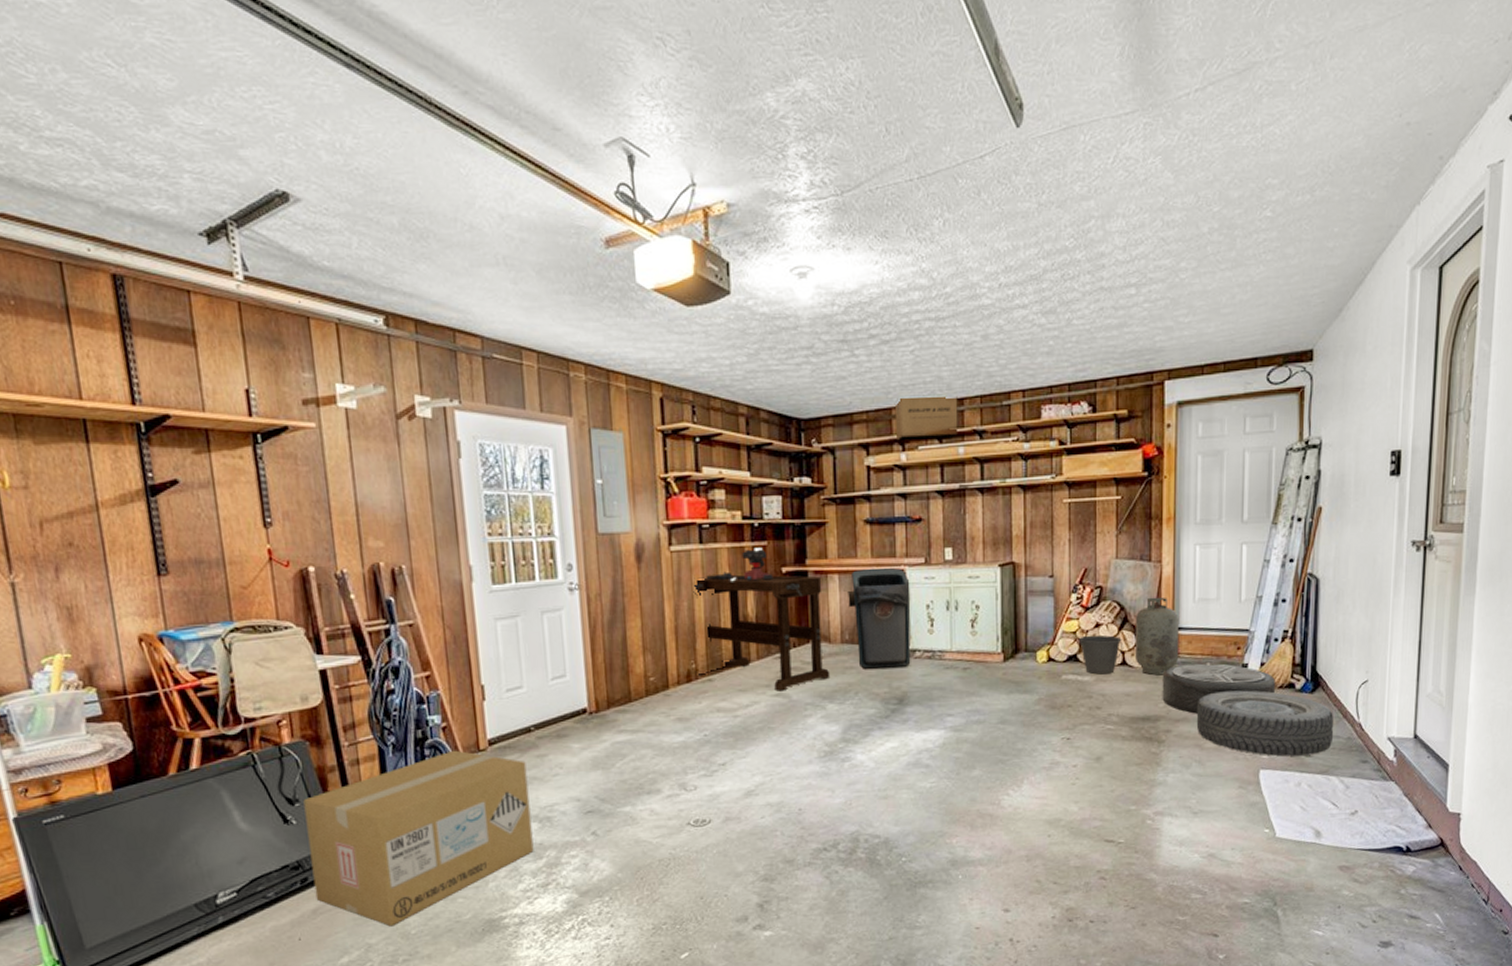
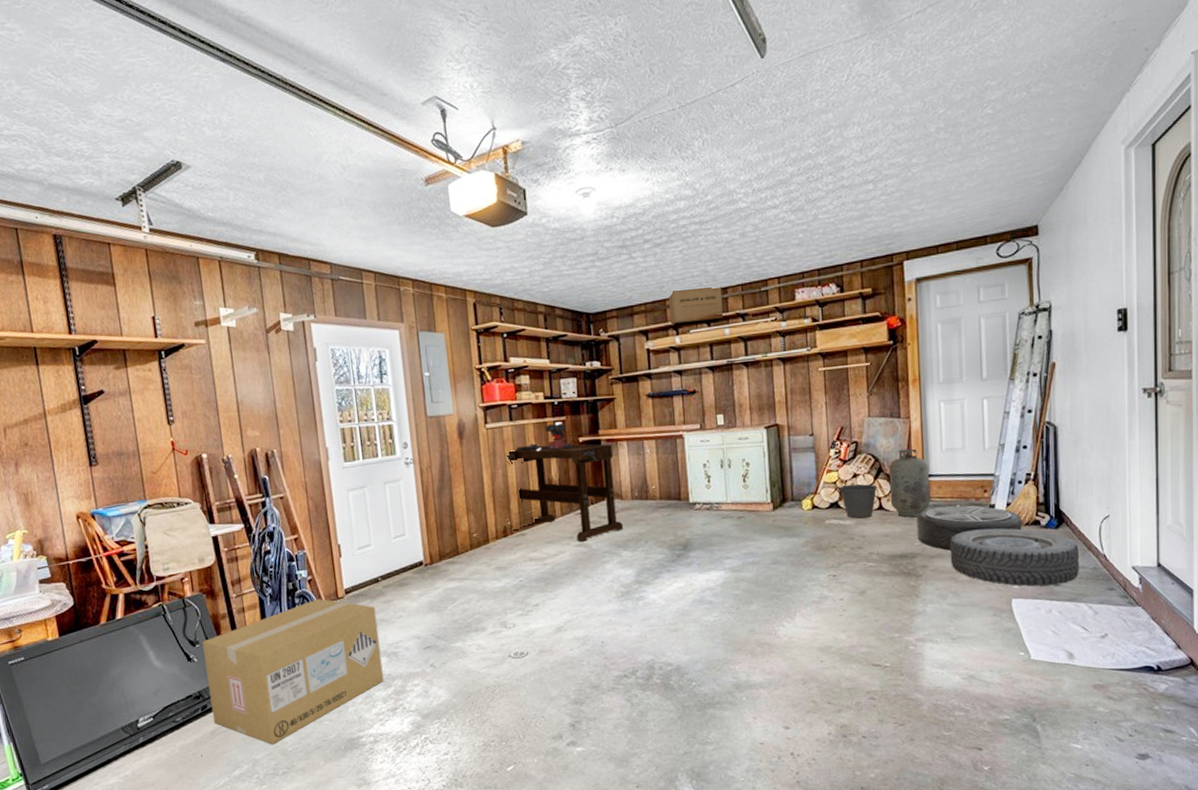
trash can: present [846,567,911,670] -> none [634,433,692,521]

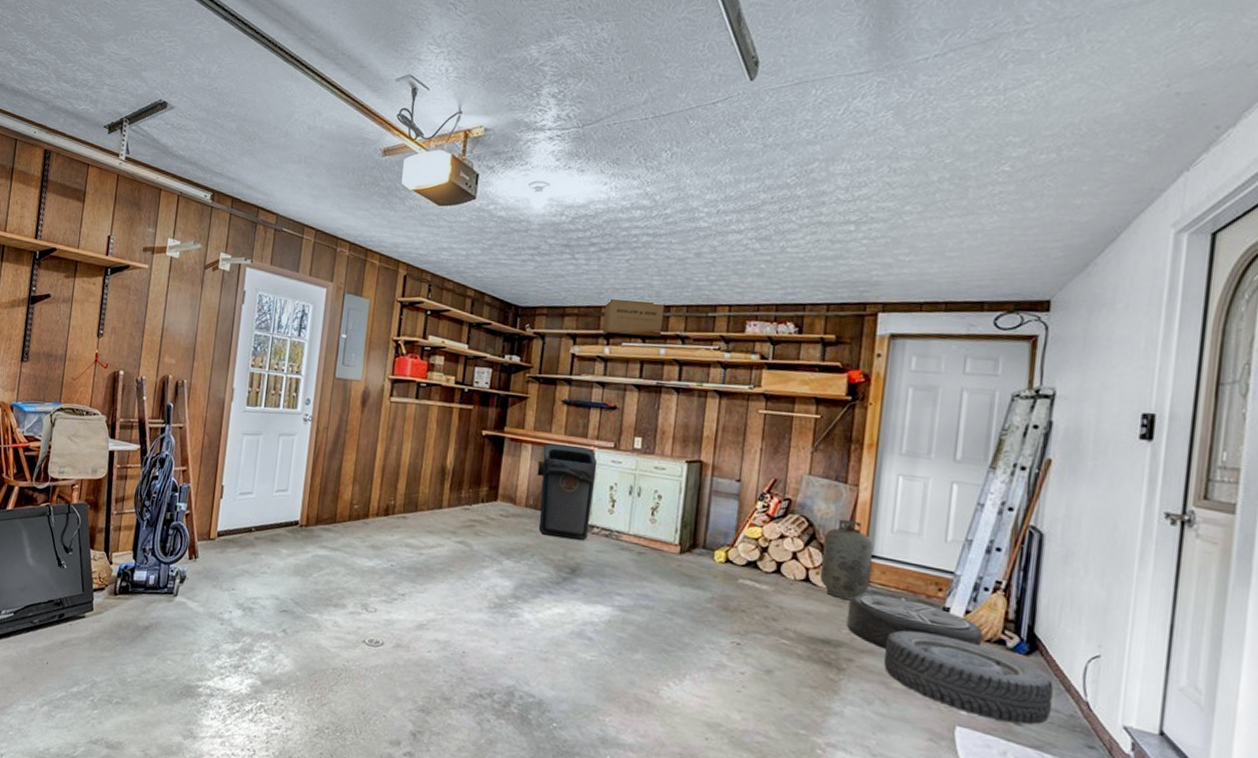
cardboard box: present [202,598,384,745] -> none [66,534,243,671]
workbench: present [506,421,624,542] -> none [393,409,515,540]
trash can: none [634,433,692,521] -> present [537,443,598,541]
bucket: present [838,484,880,519] -> none [760,544,808,588]

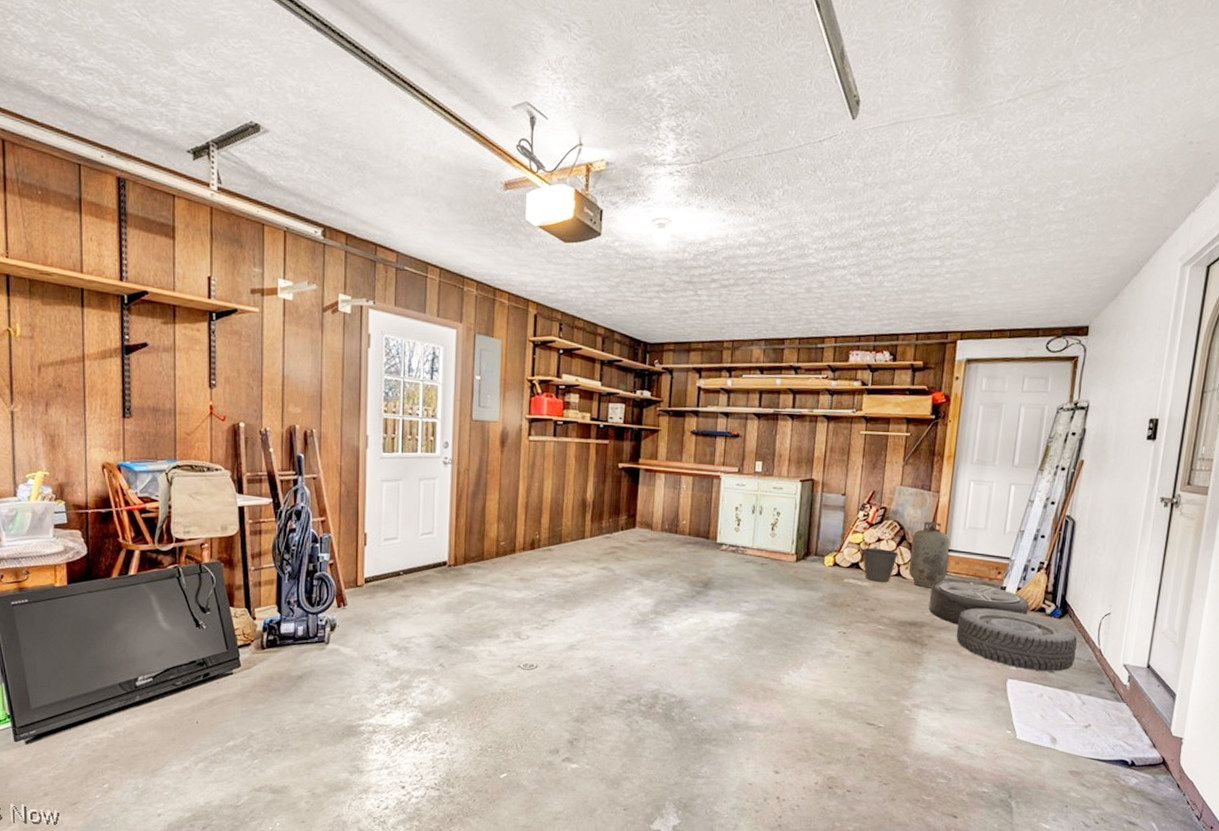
trash can: present [537,443,598,541] -> none [670,471,724,558]
box: present [603,299,665,340] -> none [725,334,780,371]
bucket: none [760,544,808,588] -> present [861,547,899,582]

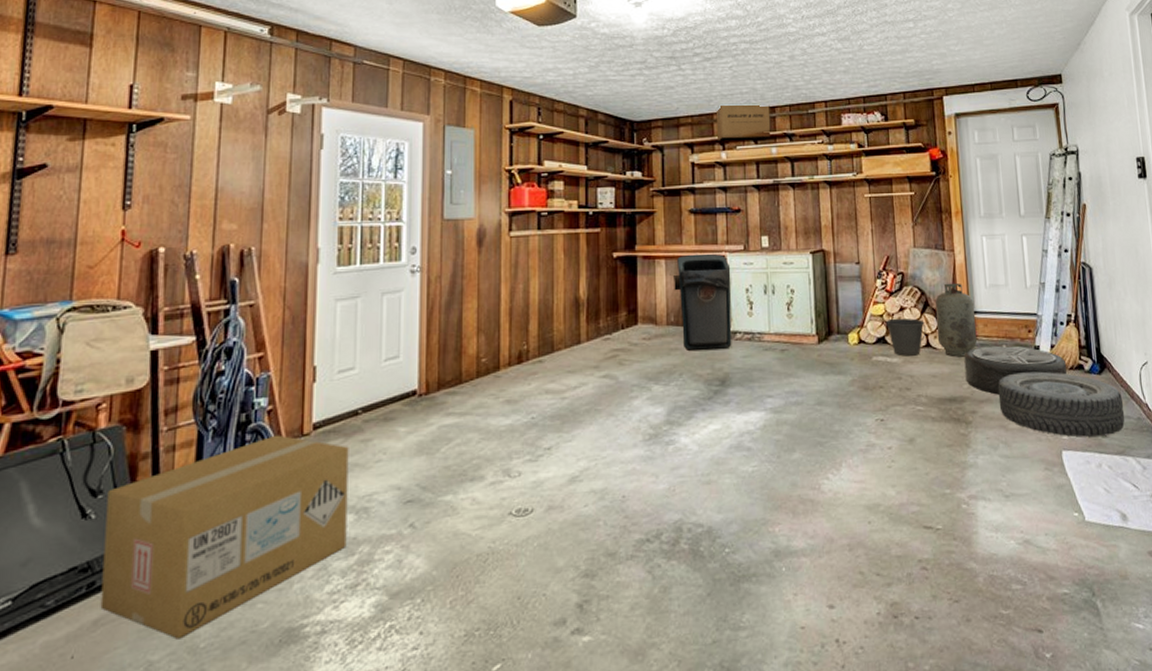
cardboard box: none [213,583,393,721] -> present [100,434,349,639]
trash can: none [670,471,724,558] -> present [672,253,732,351]
box: none [725,334,780,371] -> present [717,105,771,142]

